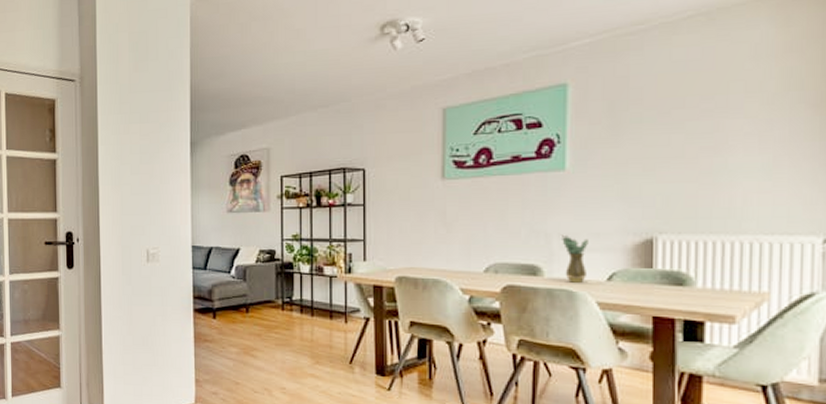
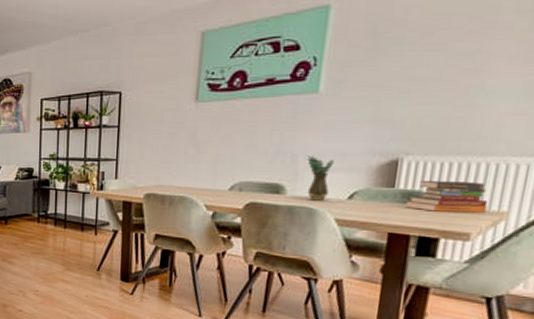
books: none [667,261,748,294] -> present [406,181,489,213]

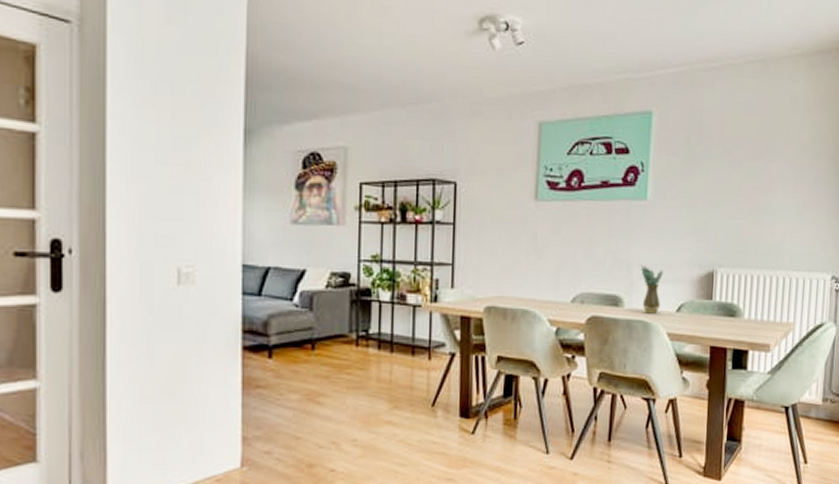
books: present [406,181,489,213] -> none [722,293,780,324]

